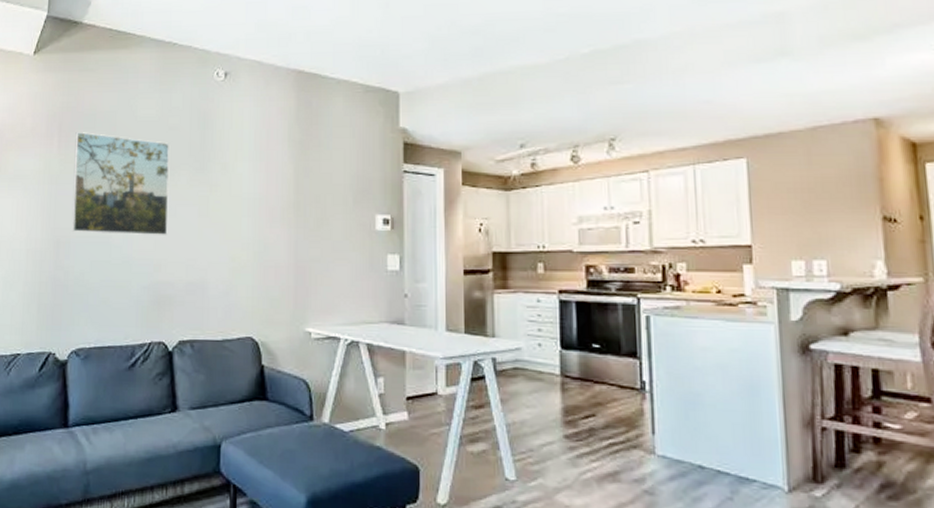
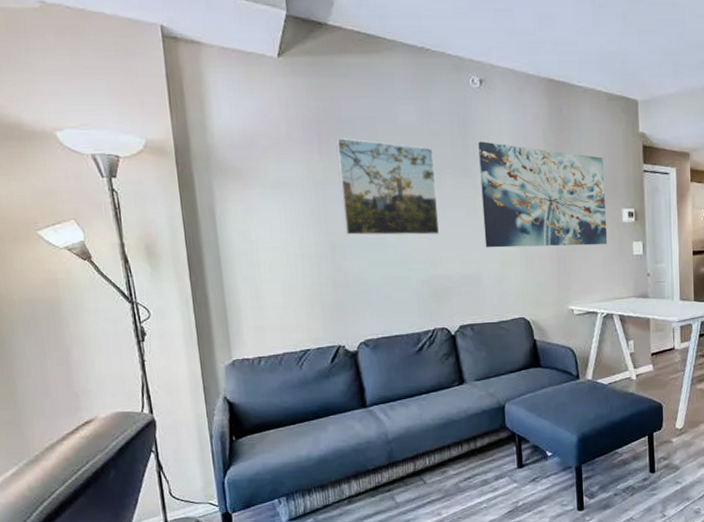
wall art: none [215,136,357,256] -> present [478,141,608,248]

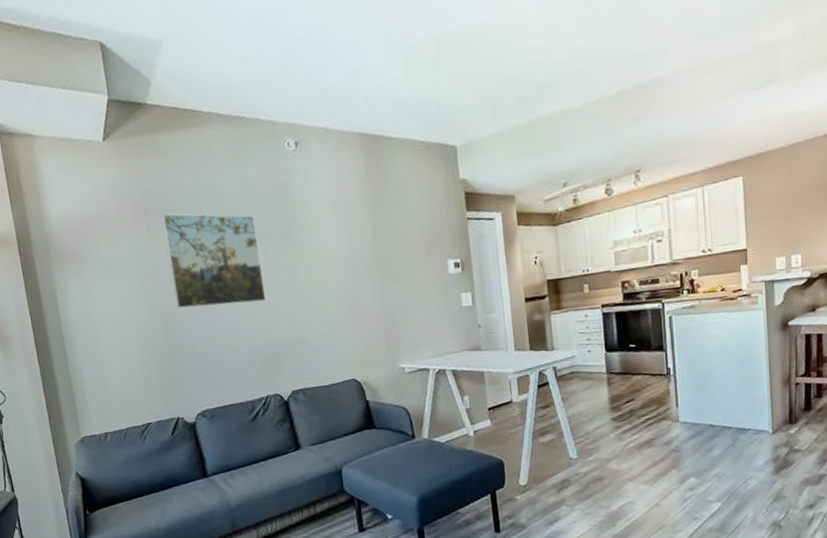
wall art: present [478,141,608,248] -> none [298,204,435,311]

